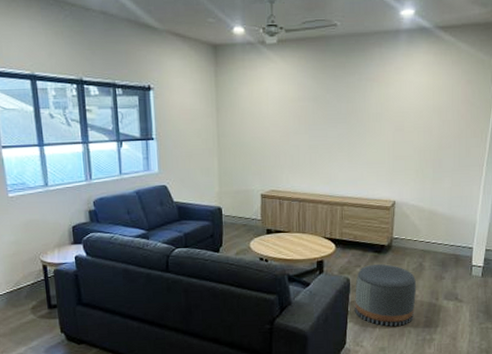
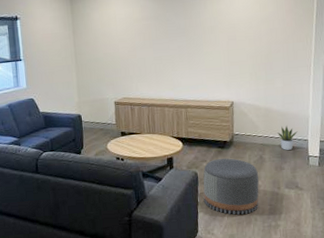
potted plant: none [441,231,463,259] -> present [277,126,298,151]

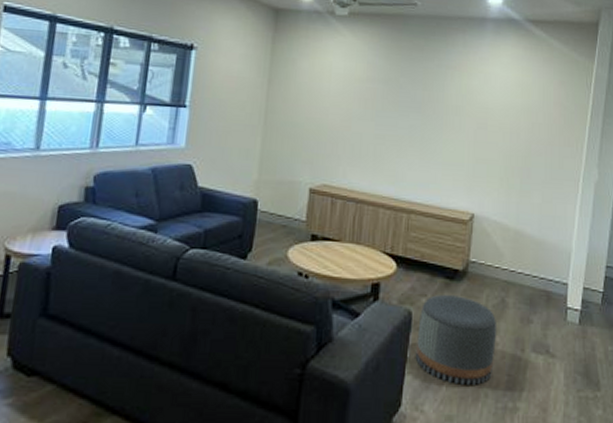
potted plant: present [277,126,298,151] -> none [528,259,555,296]

